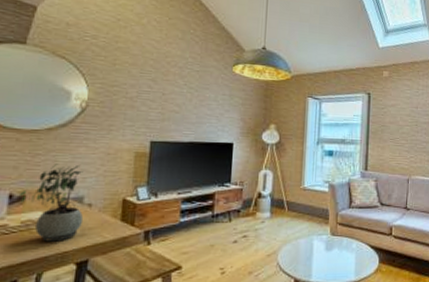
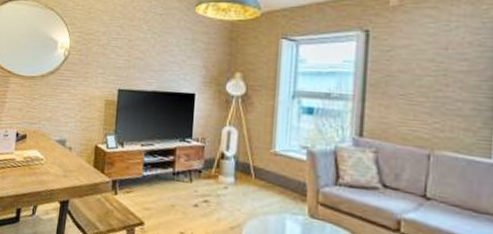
potted plant: present [18,163,84,242] -> none [22,107,66,179]

